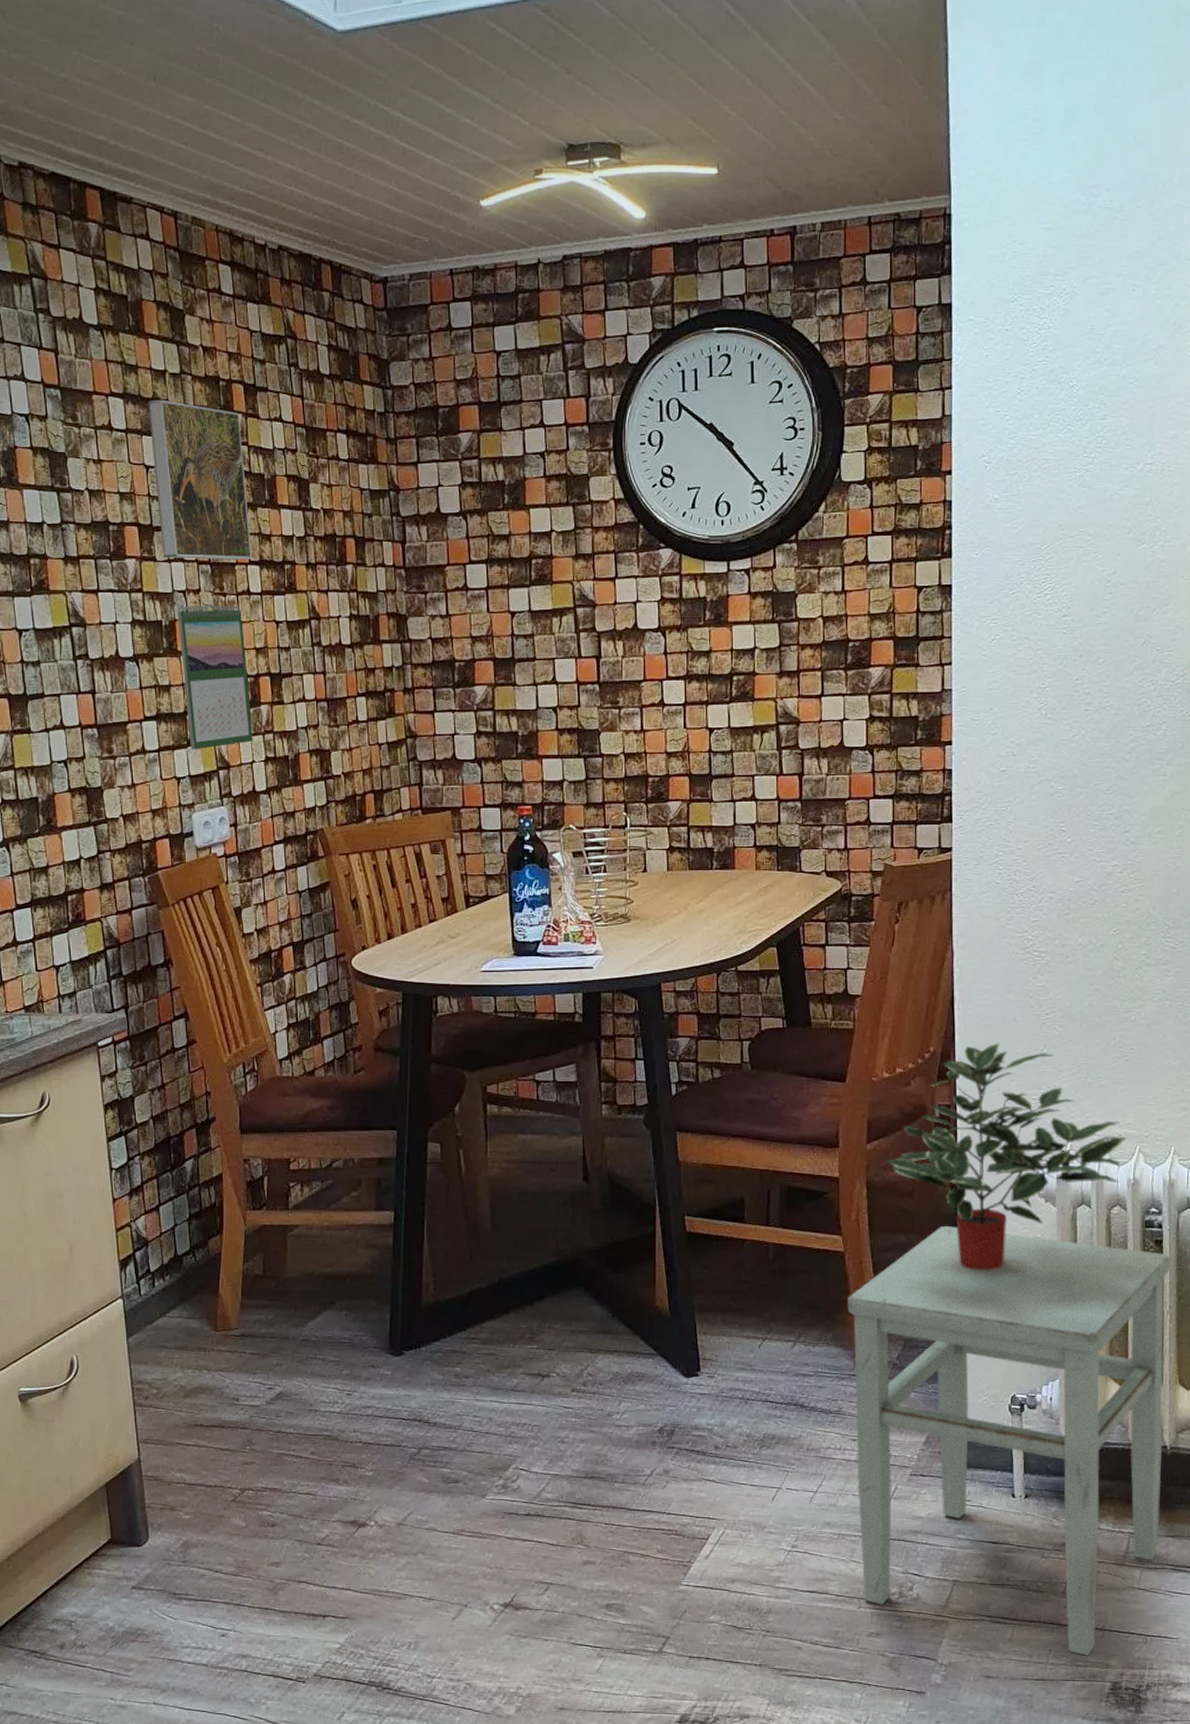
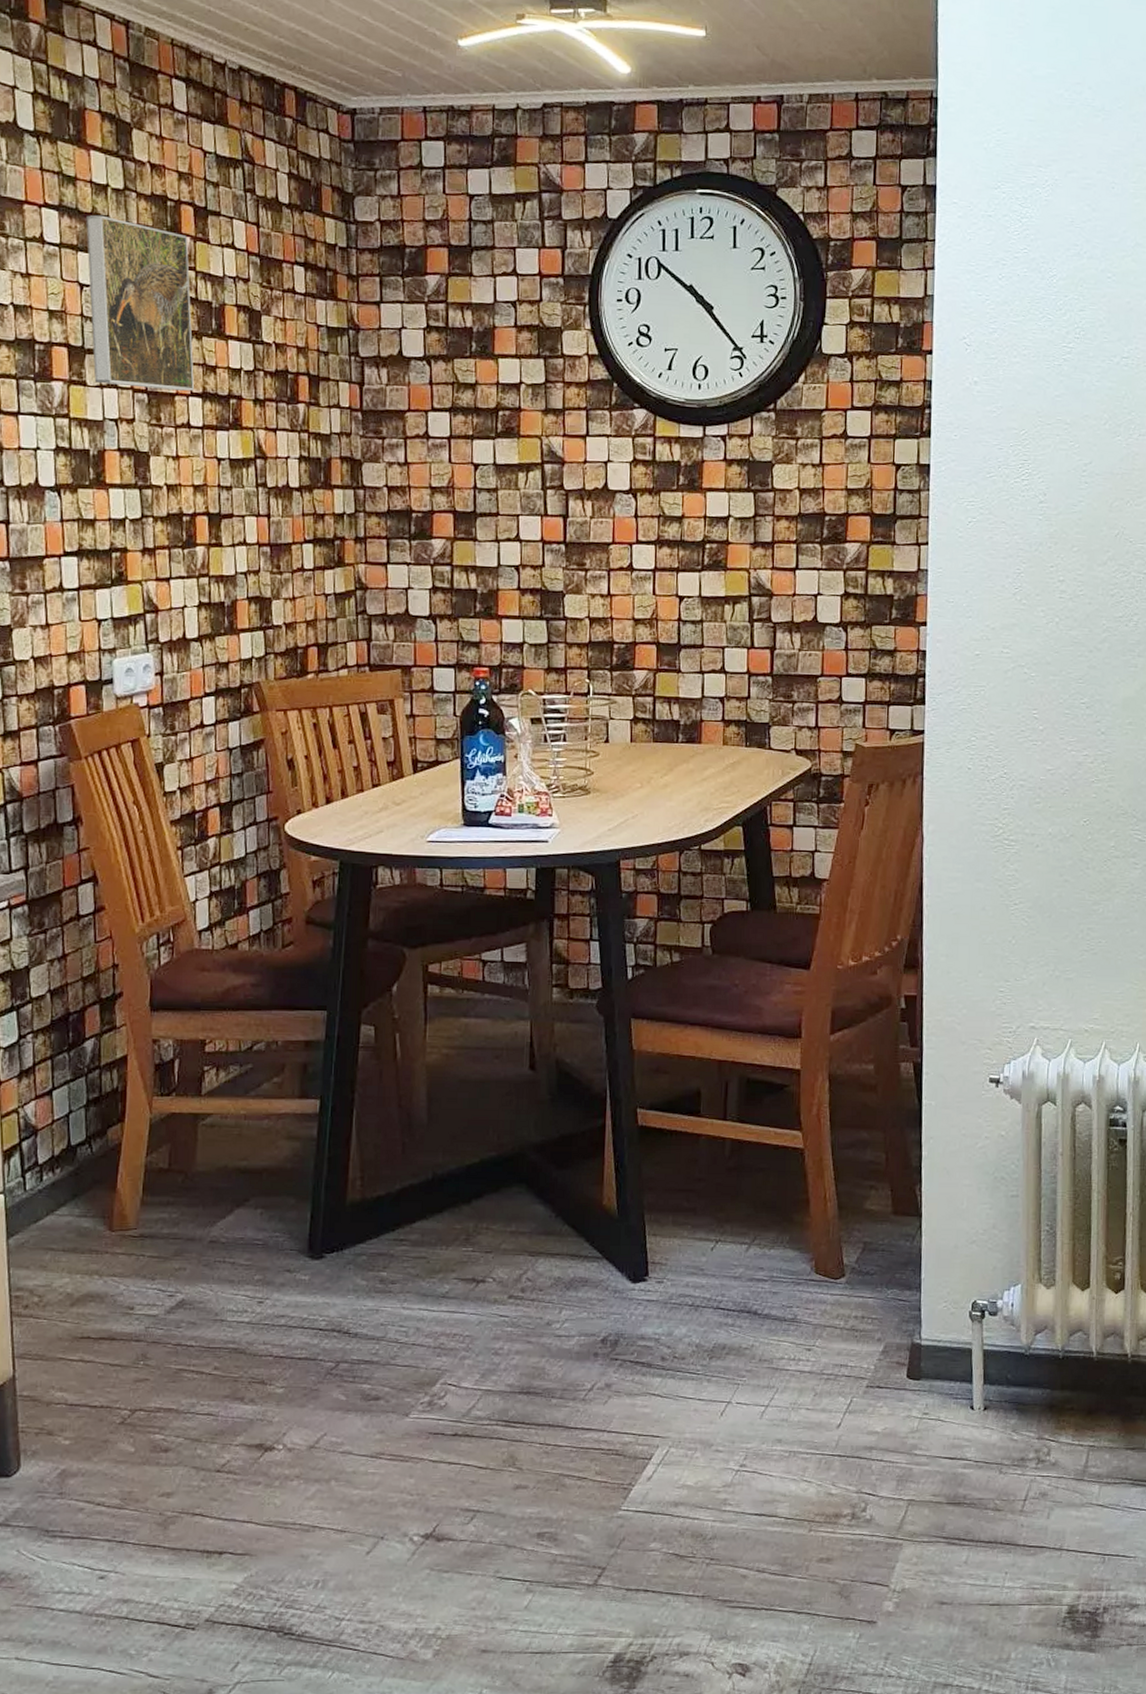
calendar: present [177,604,253,750] -> none [107,435,186,591]
stool: present [847,1226,1170,1657] -> none [805,1123,1134,1579]
potted plant: present [884,1043,1127,1271] -> none [847,932,1093,1170]

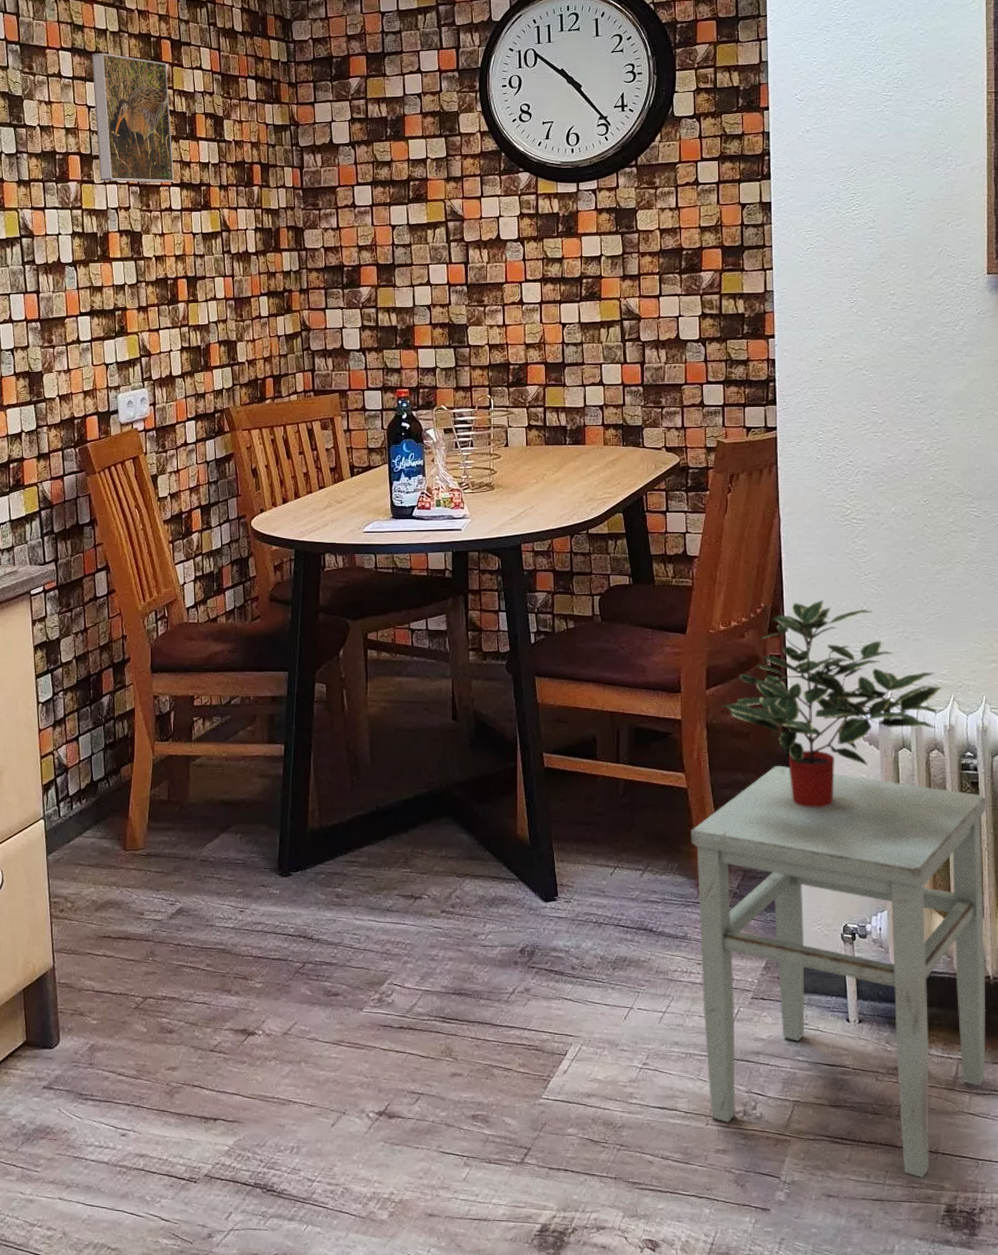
stool: none [805,1123,1134,1579] -> present [691,766,986,1179]
potted plant: none [847,932,1093,1170] -> present [722,600,942,808]

